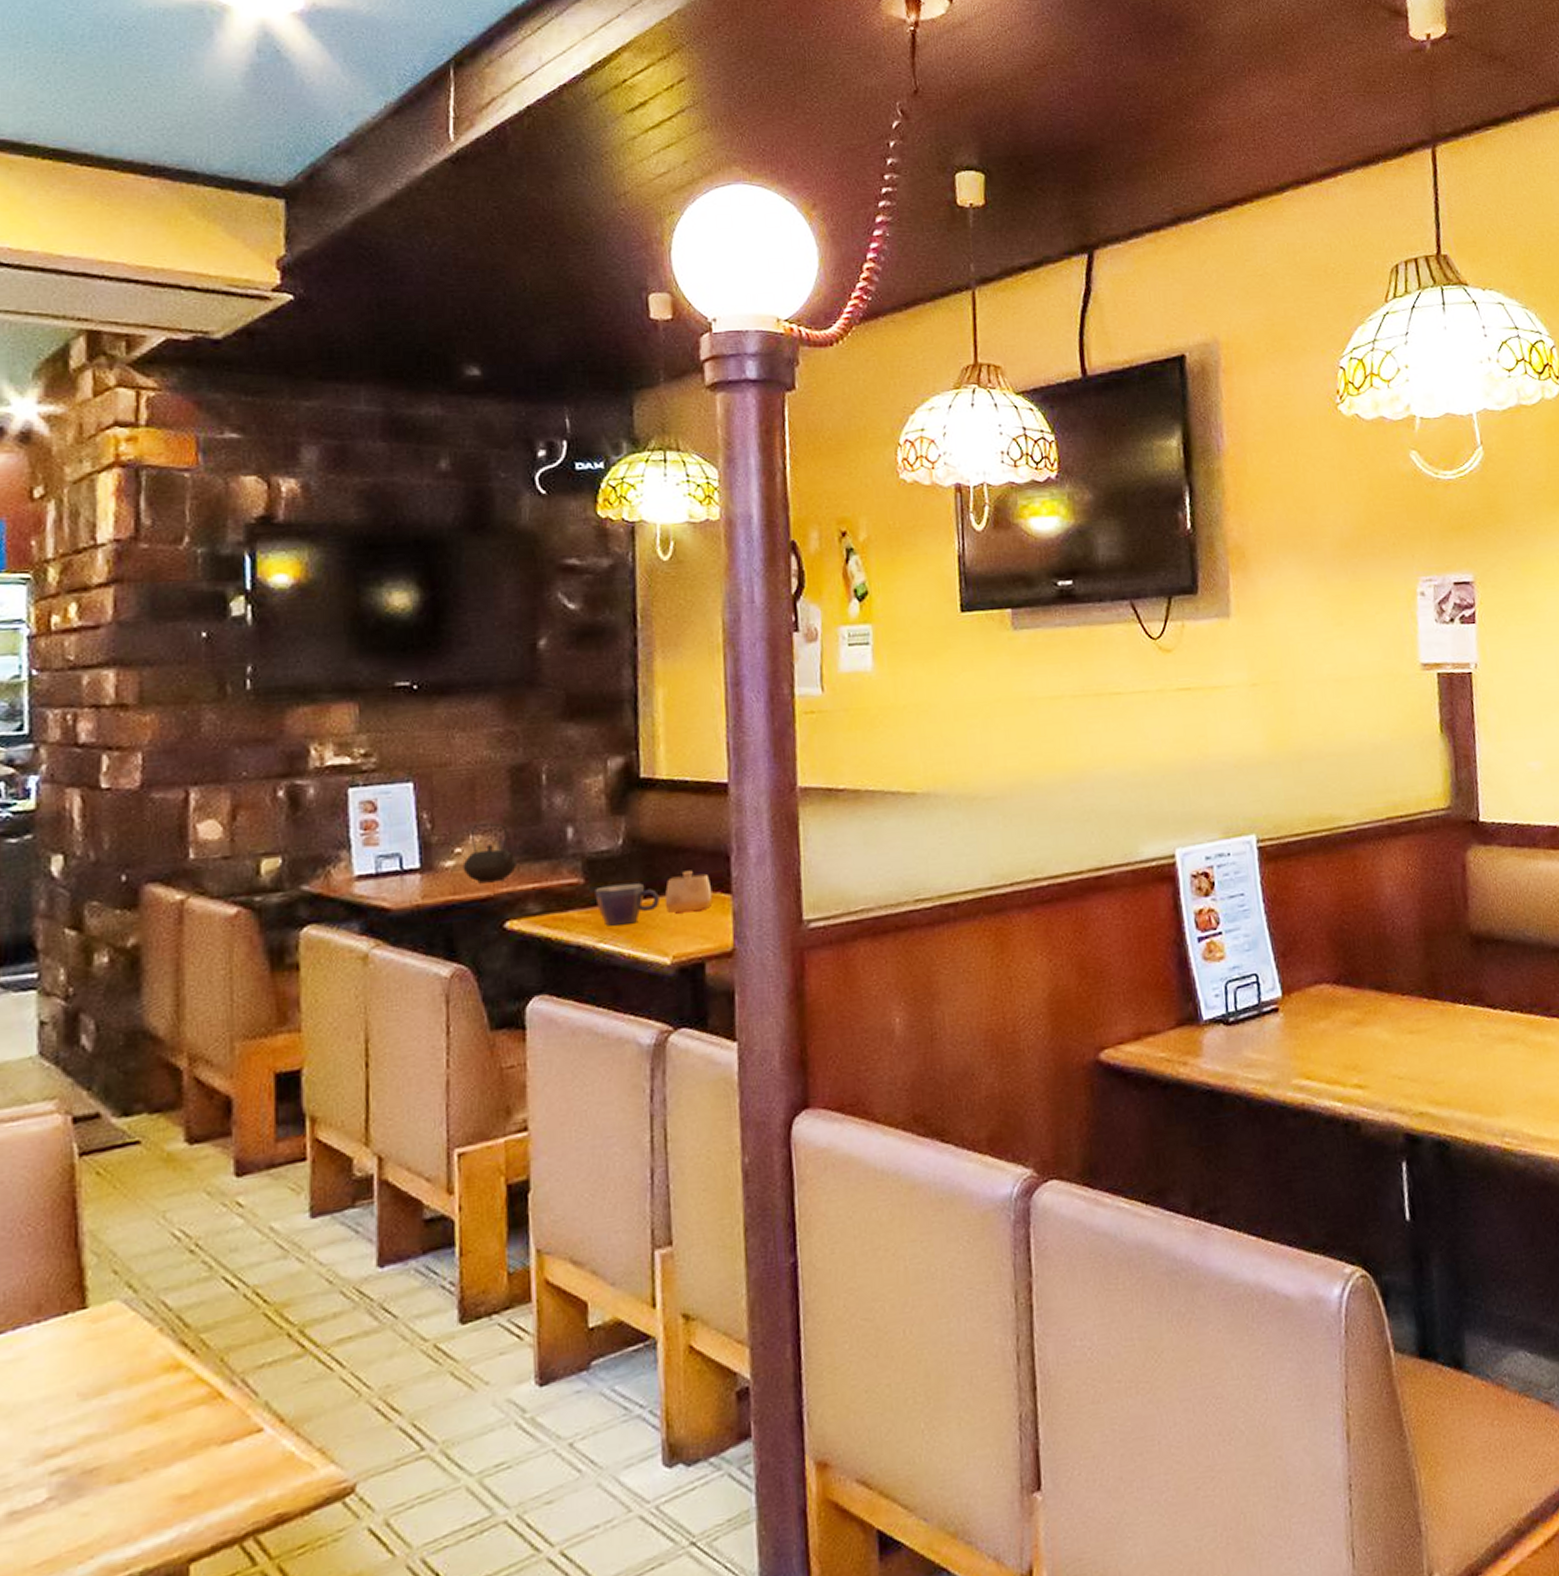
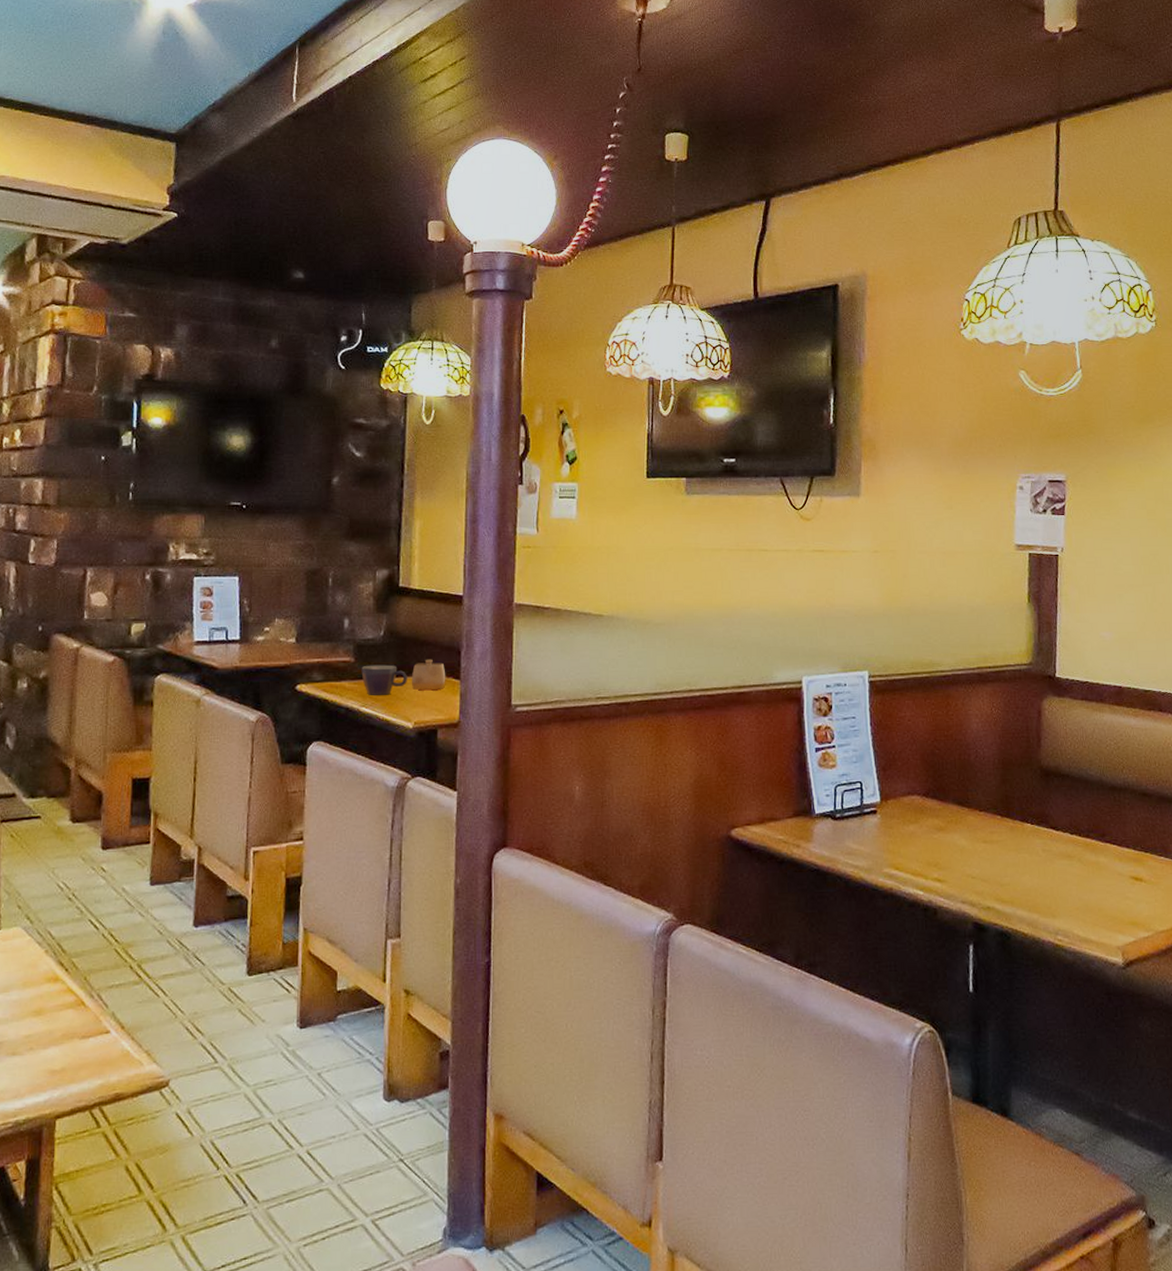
teapot: present [462,823,518,883] -> none [269,611,308,655]

